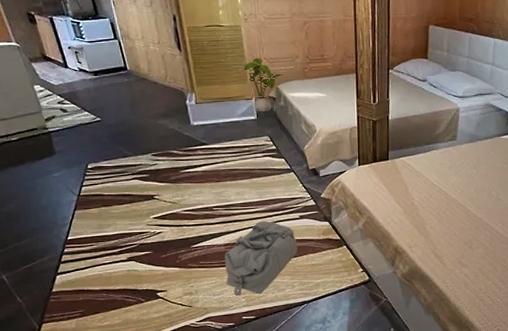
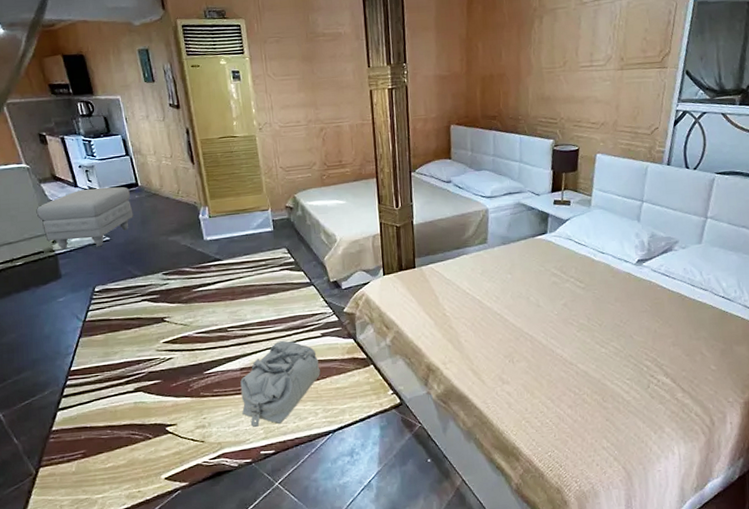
ottoman: none [28,69,123,127] -> present [36,187,133,249]
house plant: present [242,58,284,113] -> none [257,167,301,224]

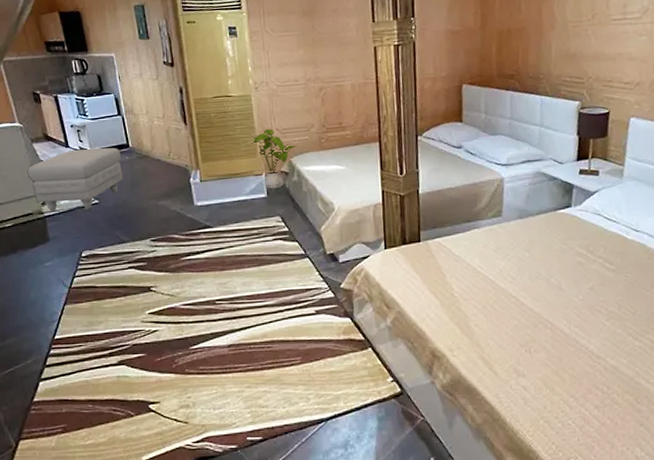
duffel bag: present [240,340,321,427] -> none [227,316,315,410]
house plant: none [257,167,301,224] -> present [251,129,298,190]

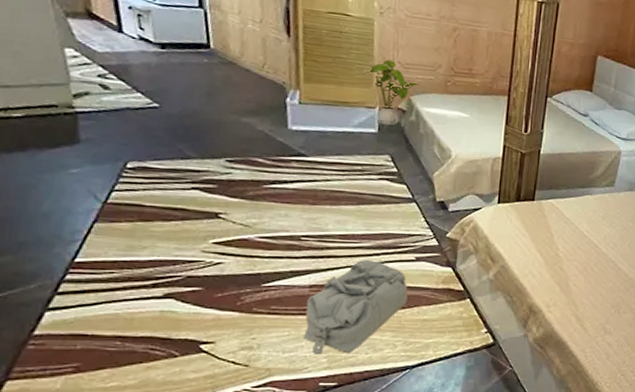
ottoman: present [27,148,123,211] -> none [54,37,198,114]
duffel bag: none [227,316,315,410] -> present [304,259,409,354]

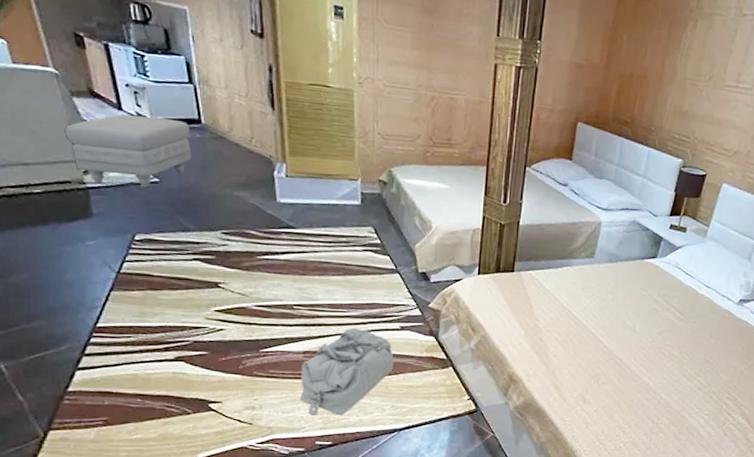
ottoman: none [54,37,198,114] -> present [64,114,192,188]
house plant: present [367,60,421,127] -> none [349,131,401,199]

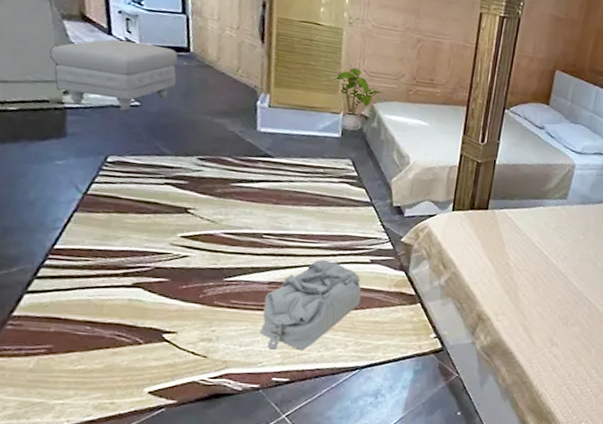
house plant: none [349,131,401,199] -> present [334,68,384,132]

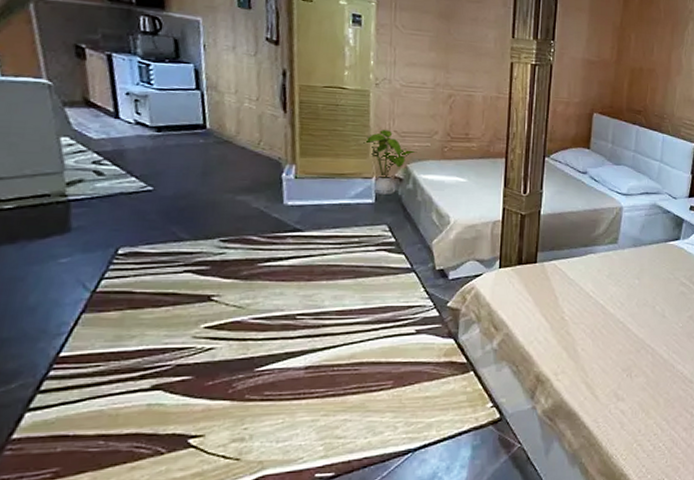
ottoman: present [49,39,178,111] -> none [50,122,193,198]
duffel bag: present [260,259,362,350] -> none [299,335,410,442]

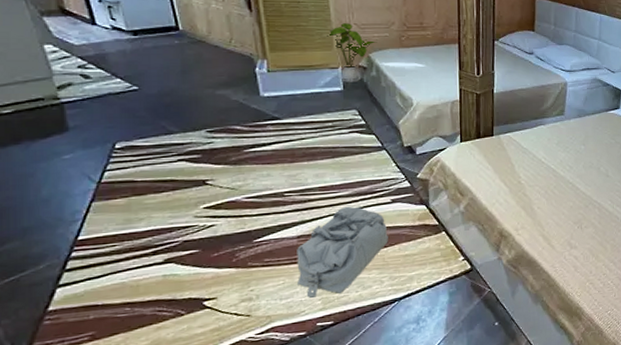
duffel bag: none [299,335,410,442] -> present [297,206,390,298]

